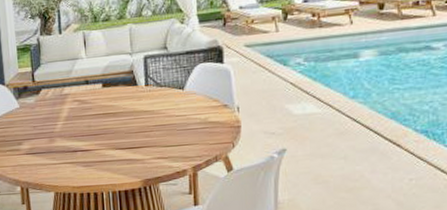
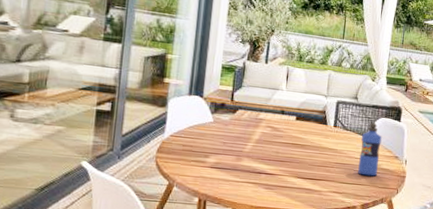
water bottle: none [179,71,205,134] -> present [358,122,382,176]

